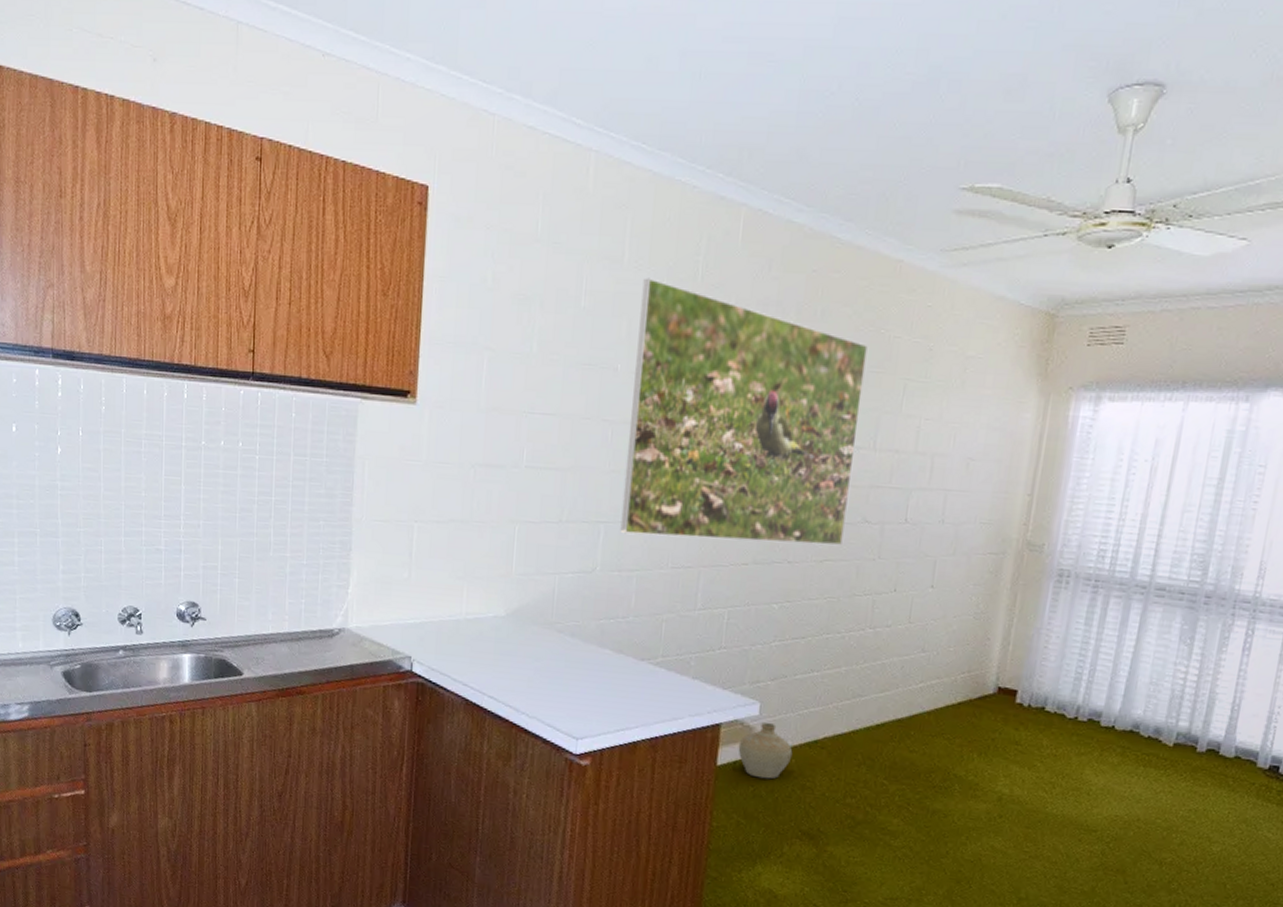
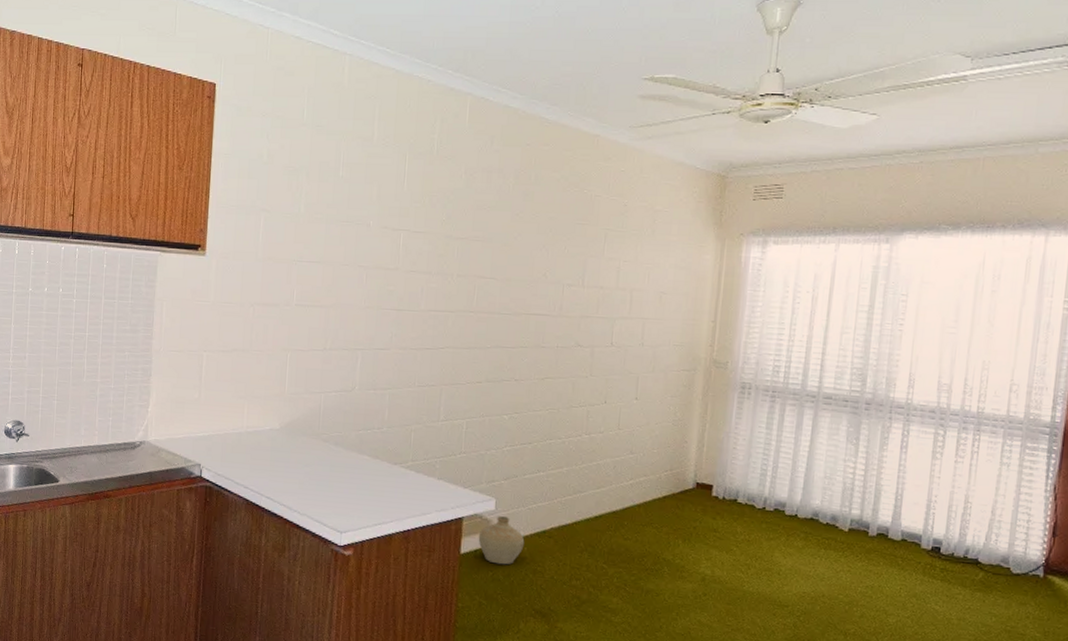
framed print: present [620,277,868,546] -> none [374,152,574,366]

